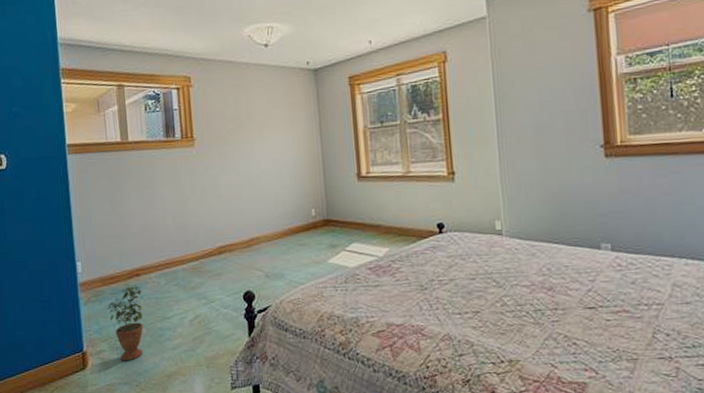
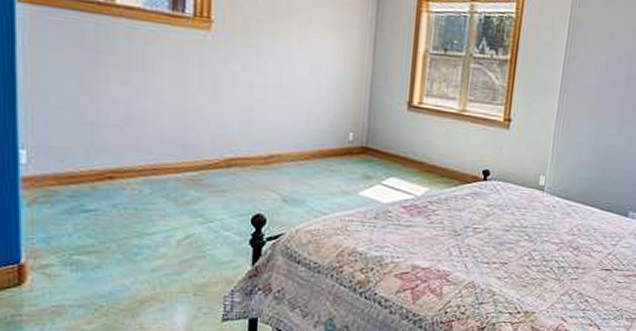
potted plant: present [108,285,143,360] -> none [63,189,115,279]

